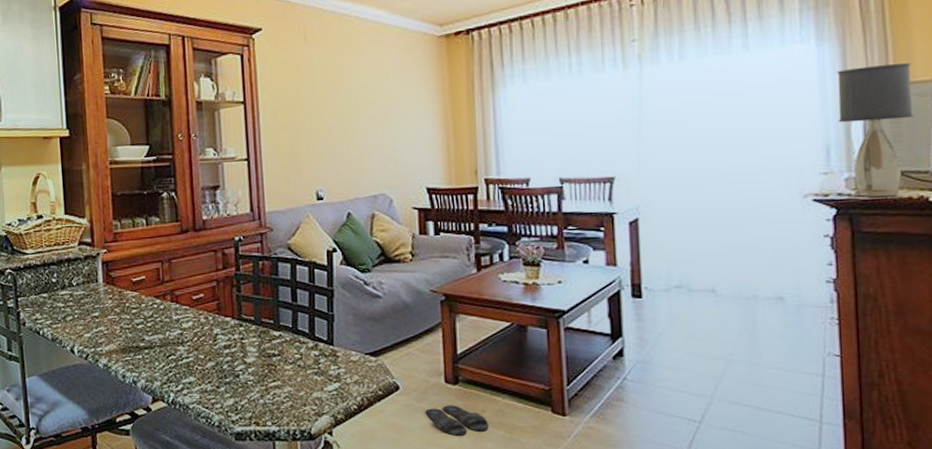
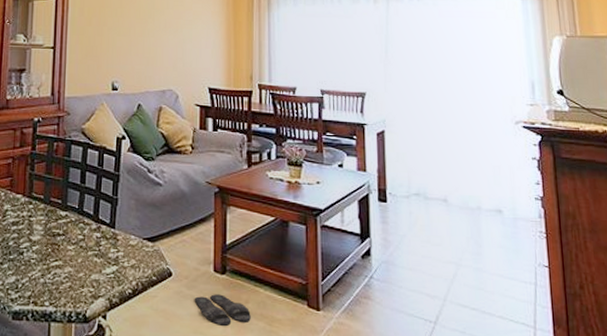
table lamp: present [837,62,913,197] -> none [537,20,596,129]

